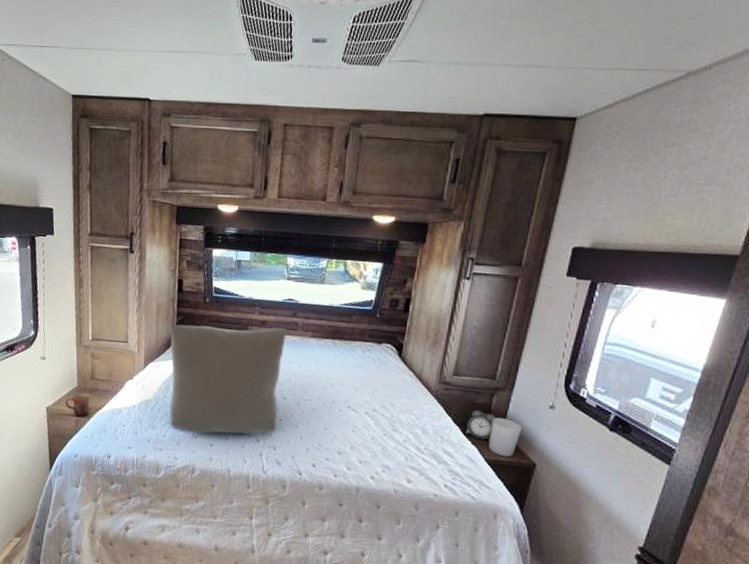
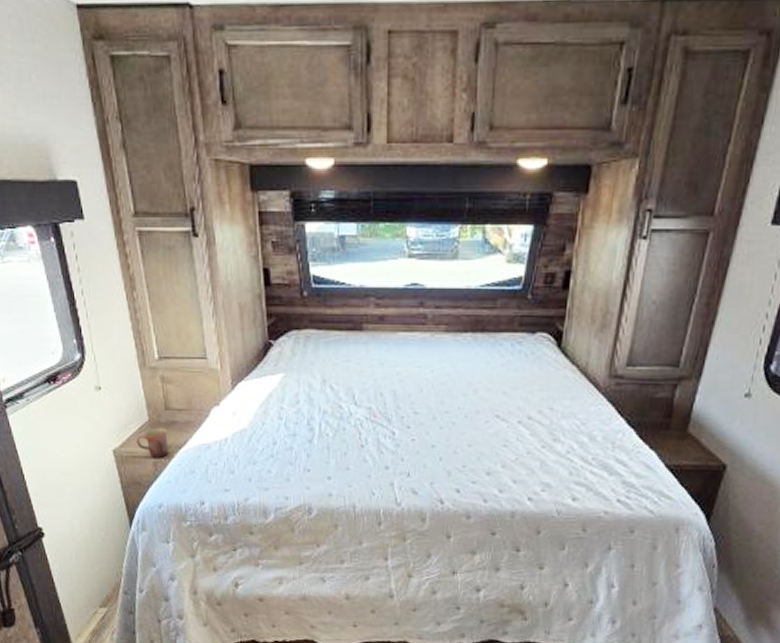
pillow: present [169,324,287,434] -> none [260,323,413,464]
alarm clock: present [465,409,496,441] -> none [641,406,679,443]
candle holder: present [488,417,523,458] -> none [669,414,711,461]

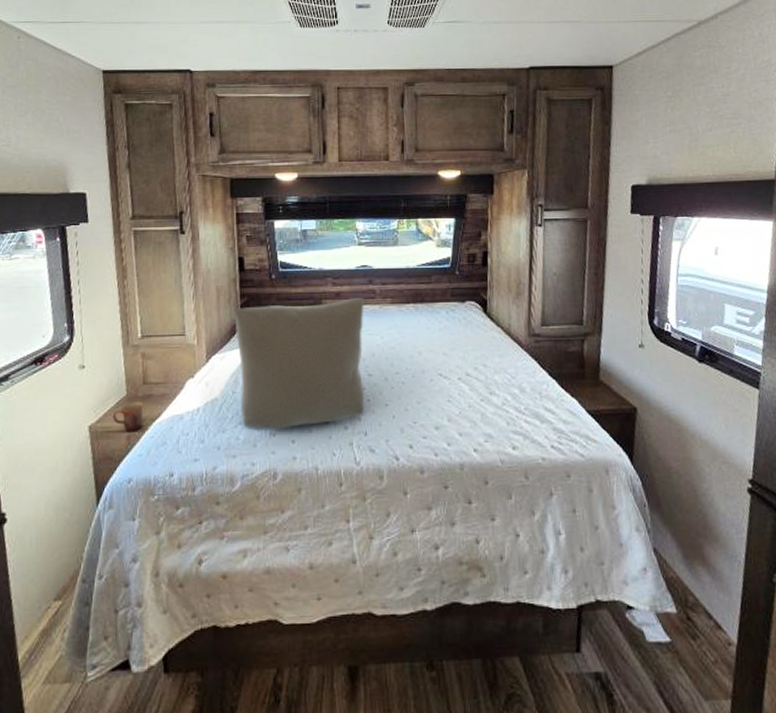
pillow: none [260,323,413,464] -> present [233,298,365,429]

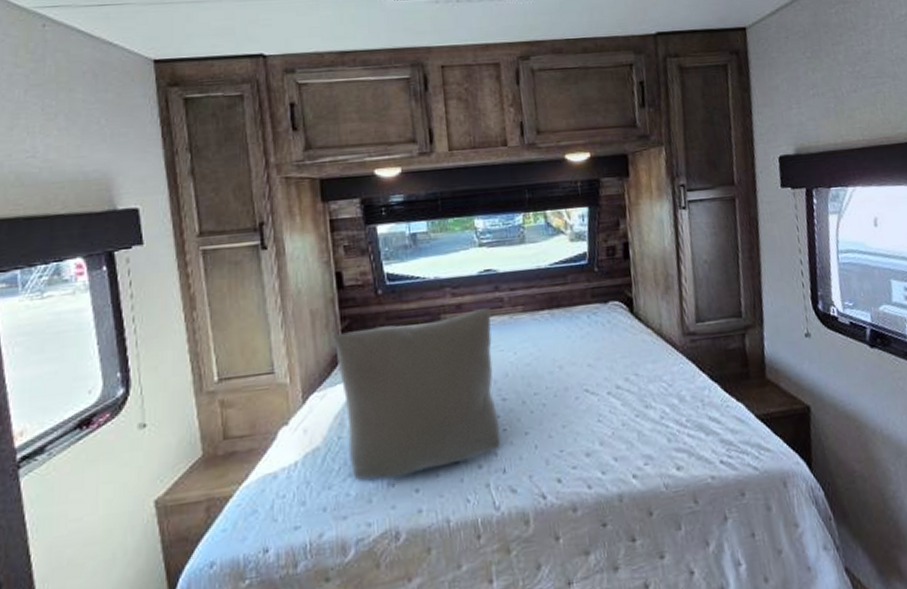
mug: present [112,401,144,432] -> none [185,461,226,502]

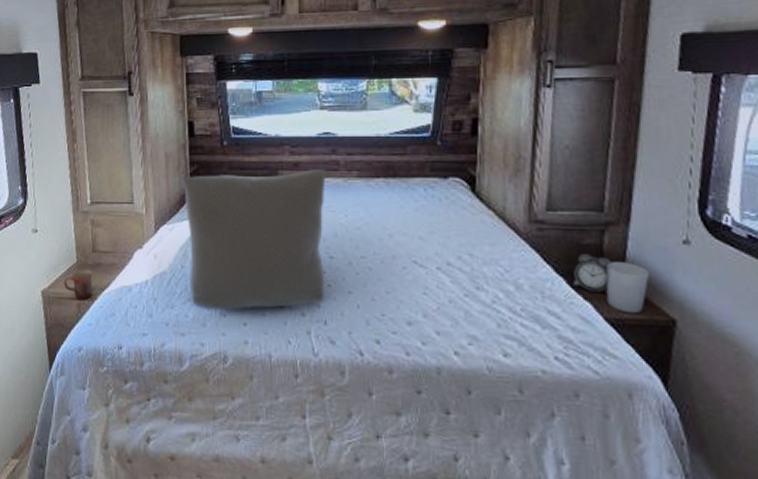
mug: none [185,461,226,502] -> present [63,269,93,300]
alarm clock: none [725,356,756,393] -> present [573,252,612,294]
candle holder: none [750,360,785,408] -> present [606,262,650,314]

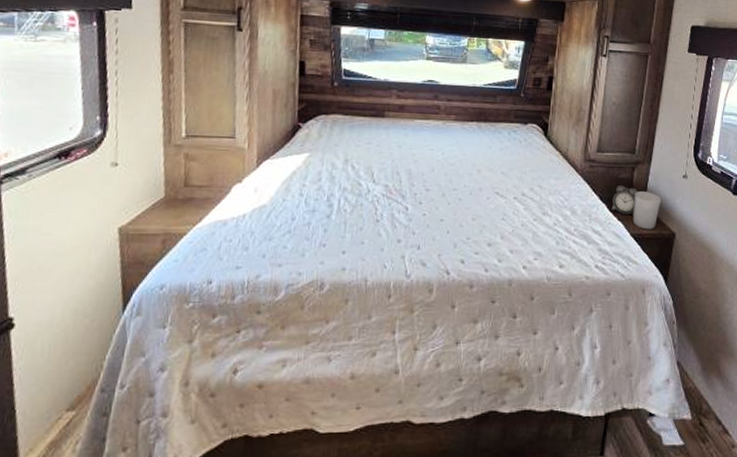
mug: present [63,269,93,300] -> none [146,204,184,235]
pillow: present [183,170,326,309] -> none [290,112,428,239]

